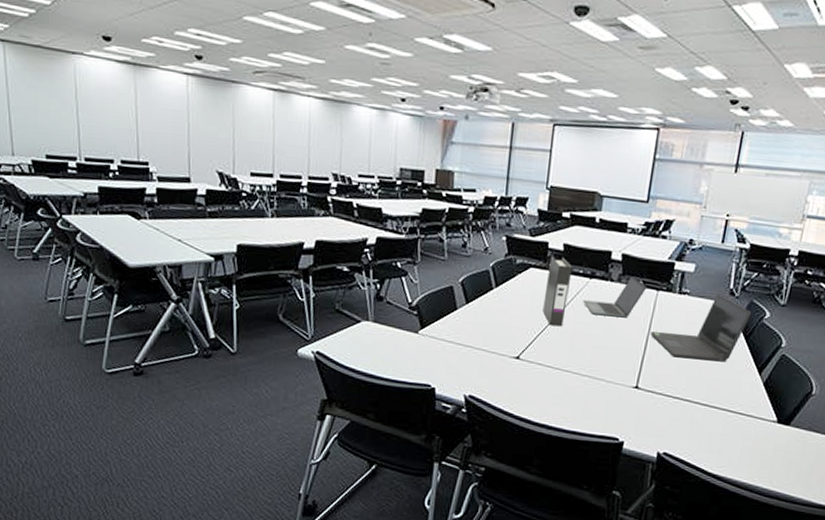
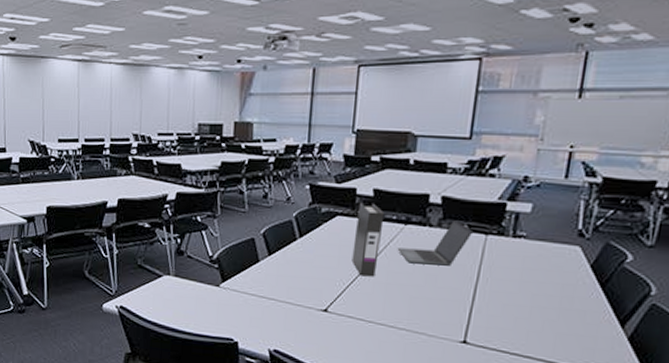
laptop: present [650,293,752,362] -> none [479,235,609,314]

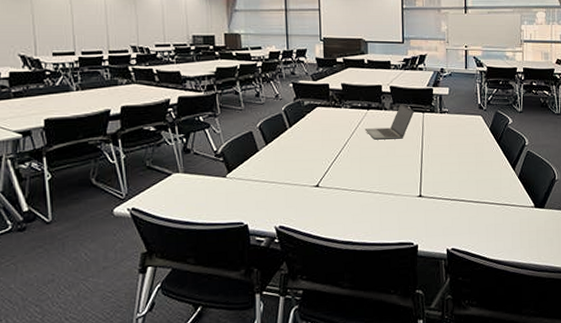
binder: present [351,202,385,277] -> none [332,95,352,154]

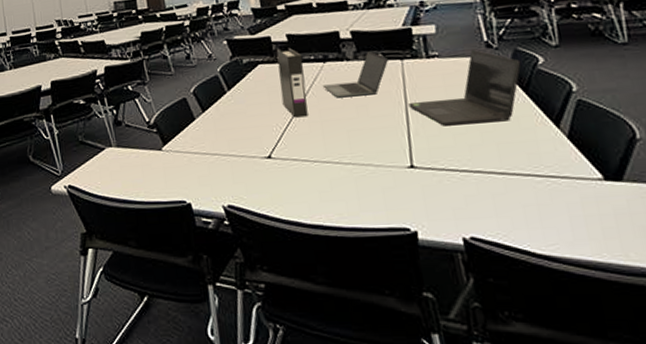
binder: none [332,95,352,154] -> present [276,47,308,118]
laptop: none [424,109,499,166] -> present [408,49,522,126]

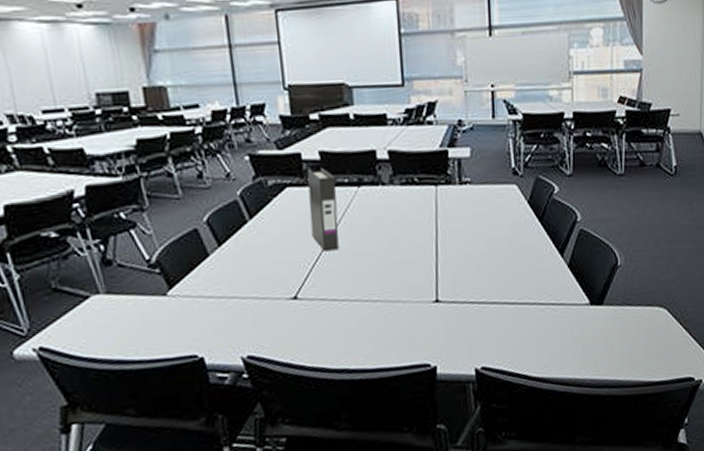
laptop: present [322,51,389,98] -> none [355,175,424,228]
laptop: present [408,49,522,126] -> none [439,176,540,258]

